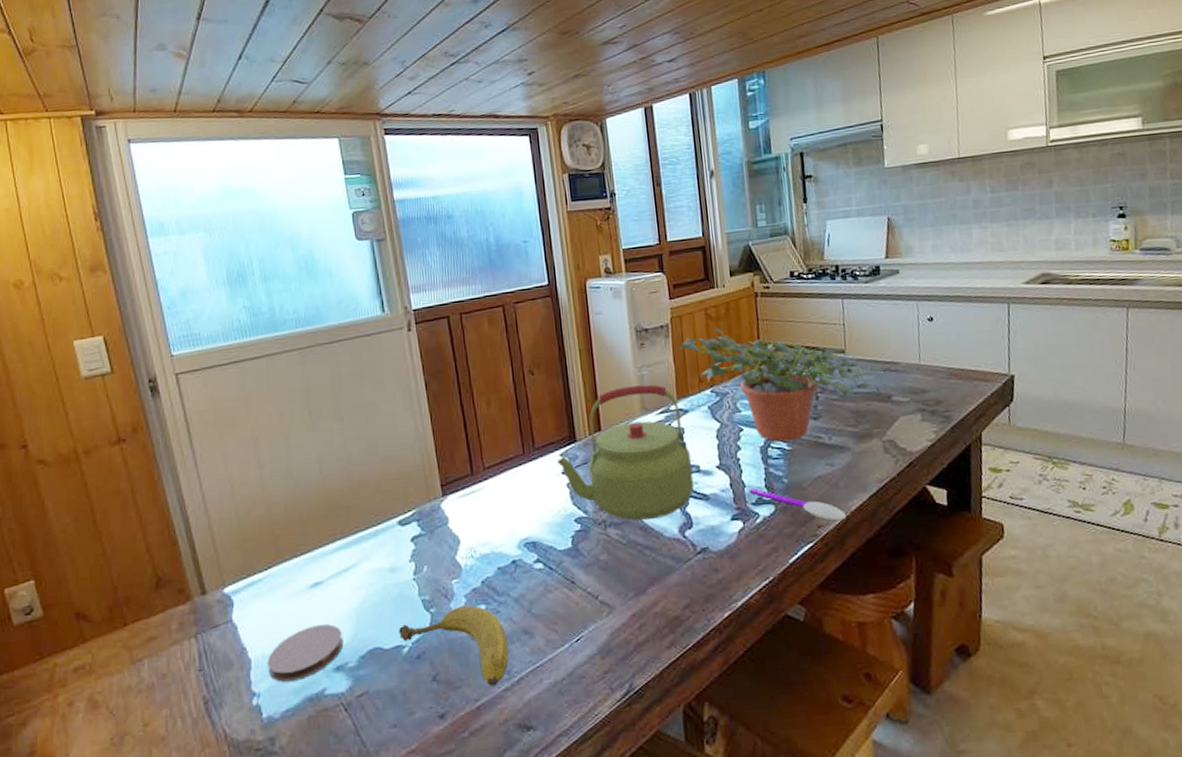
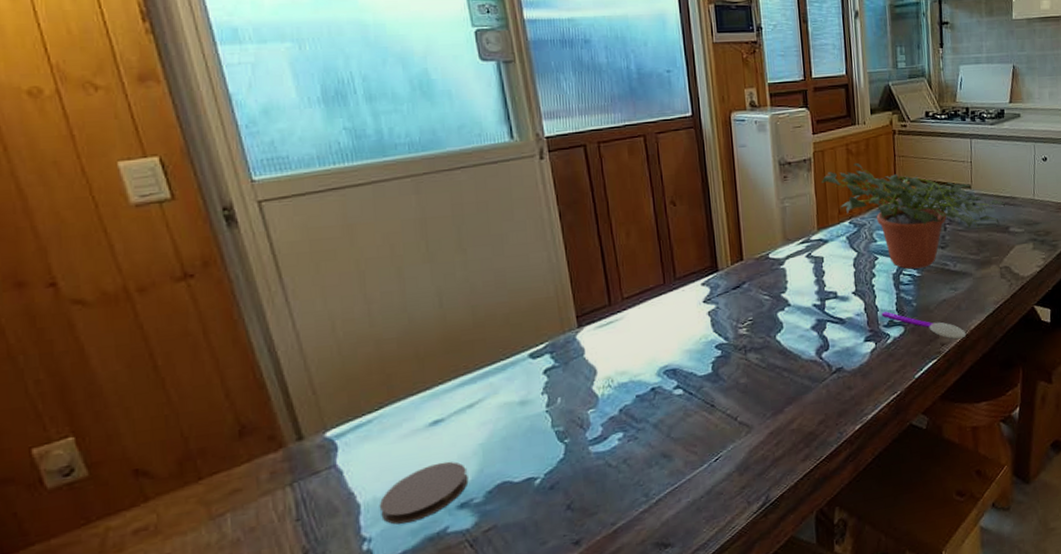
fruit: present [399,605,509,686] -> none [530,433,647,510]
kettle: present [557,384,695,521] -> none [698,216,832,345]

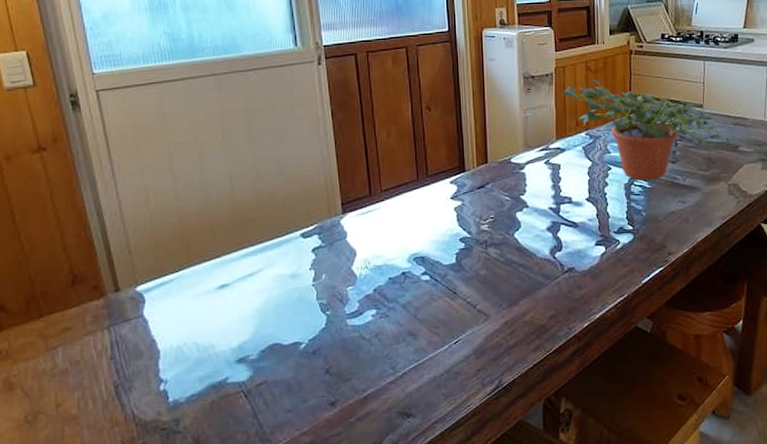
coaster: present [379,461,468,525] -> none [174,321,246,371]
spoon: present [881,311,967,340] -> none [612,219,693,250]

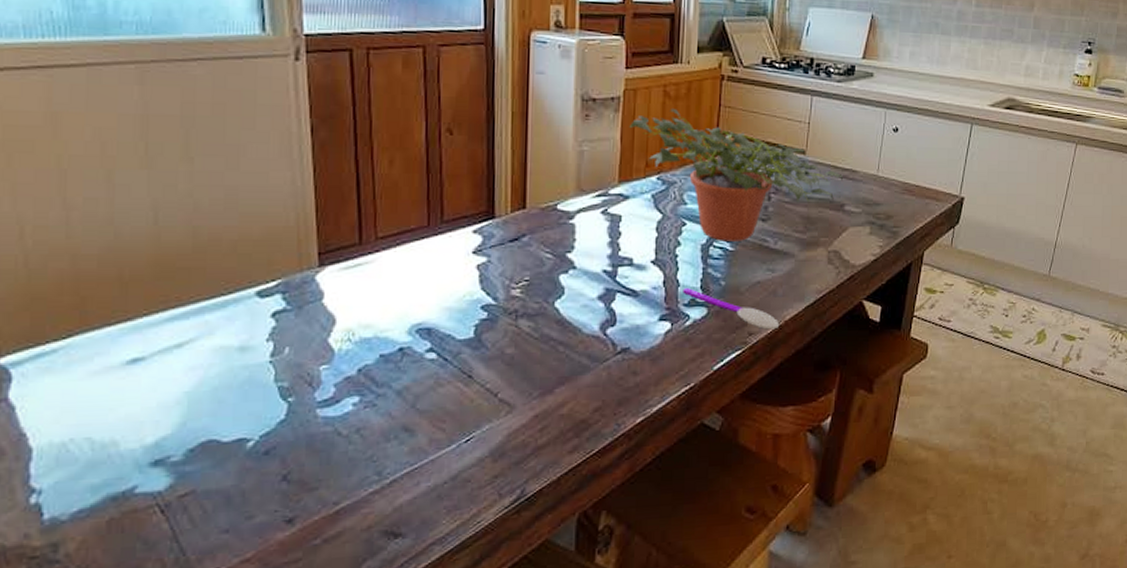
spoon: none [612,219,693,250] -> present [683,288,780,330]

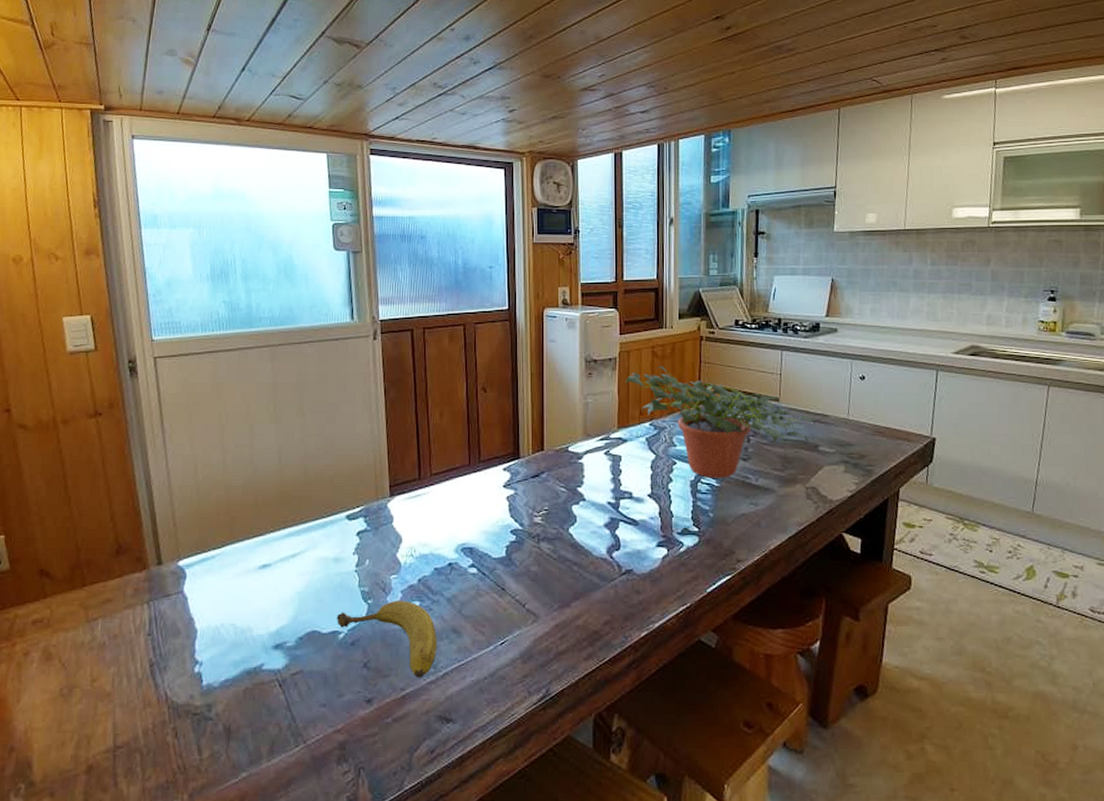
fruit: none [243,395,382,489] -> present [337,600,437,678]
spoon: present [683,288,780,330] -> none [676,519,765,558]

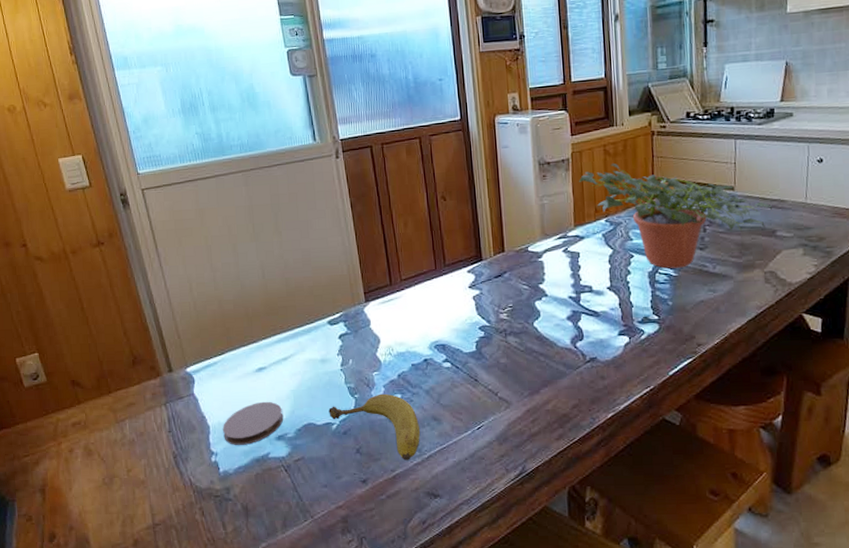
coaster: none [211,603,285,654] -> present [222,401,284,445]

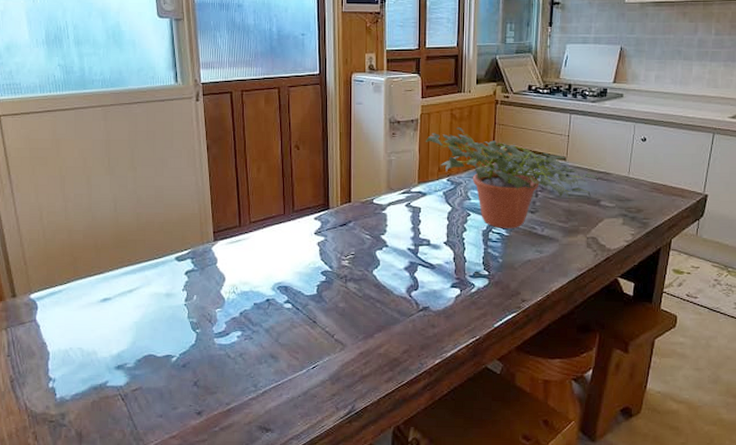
coaster: present [222,401,284,445] -> none [62,331,125,373]
fruit: present [328,393,420,460] -> none [170,330,257,395]

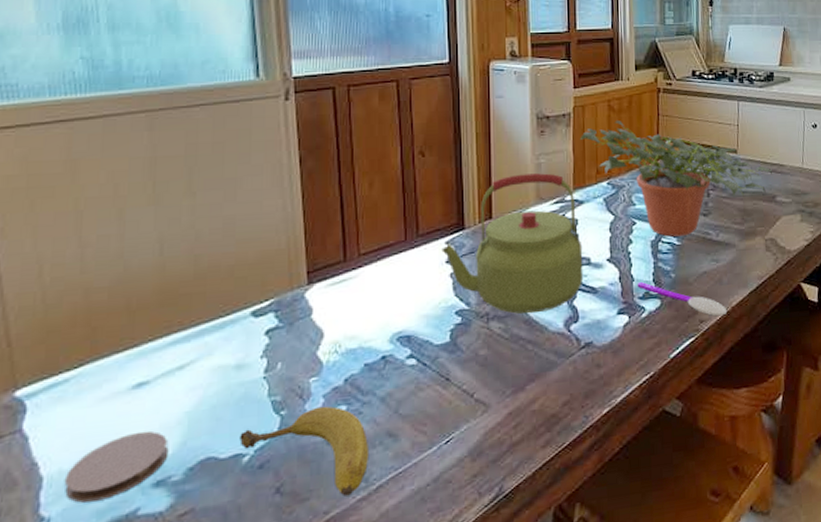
coaster: none [62,331,125,373] -> present [64,431,169,503]
fruit: none [170,330,257,395] -> present [239,406,368,497]
kettle: none [311,168,424,280] -> present [442,173,584,314]
spoon: none [469,264,548,298] -> present [637,282,728,317]

